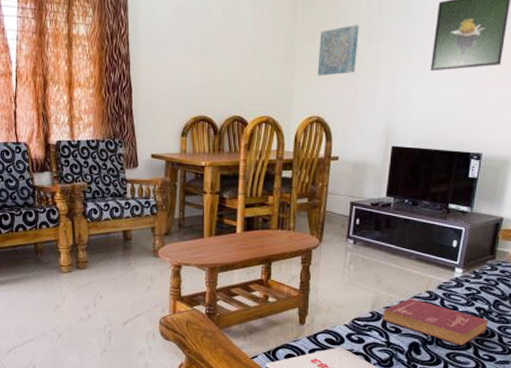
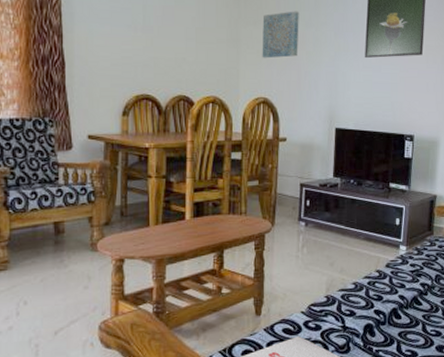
book: present [383,299,488,346] -> none [338,279,432,324]

